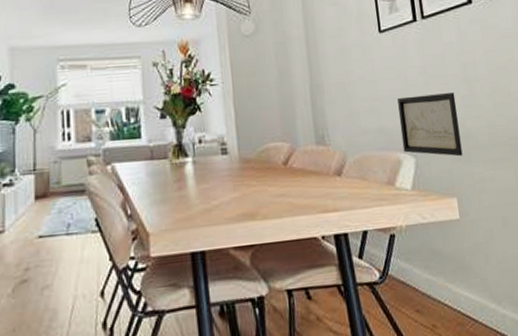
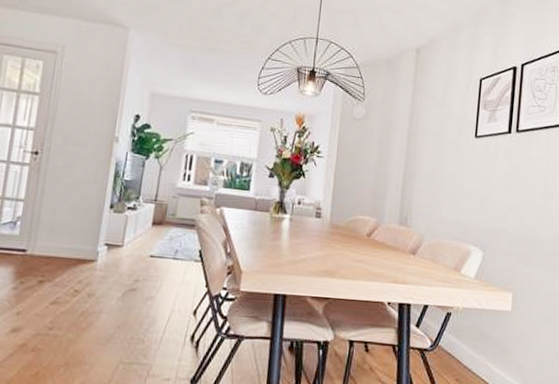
wall art: present [397,92,463,157] -> none [474,198,531,259]

